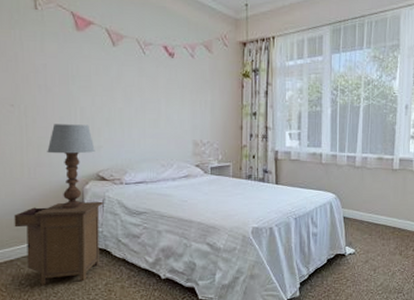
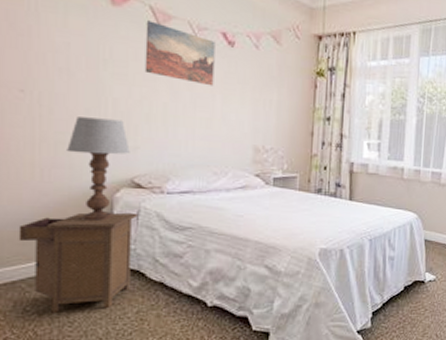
wall art: none [103,41,159,92] -> present [144,20,215,86]

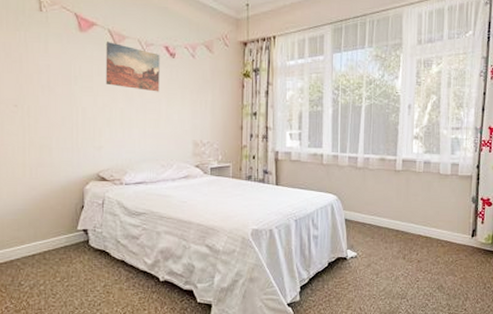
nightstand: present [18,212,137,313] -> none [15,201,102,286]
table lamp: present [67,117,130,222] -> none [49,124,96,210]

